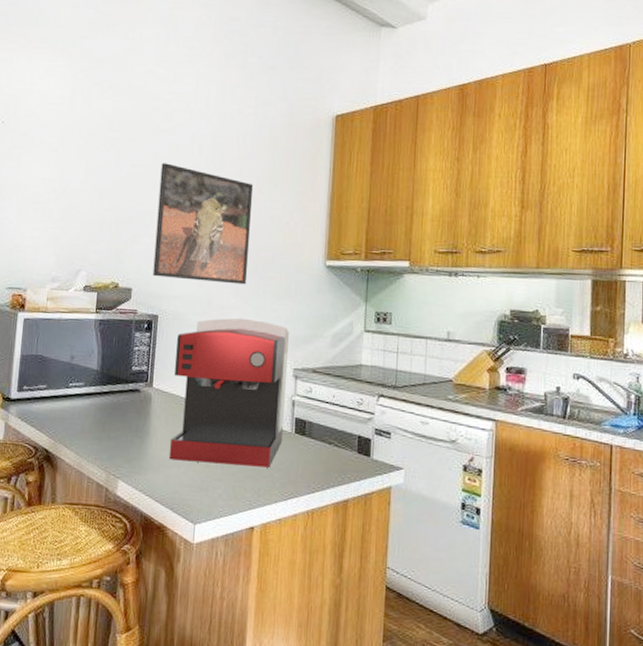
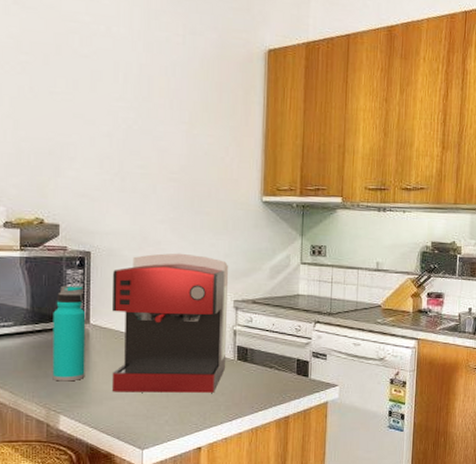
water bottle: none [114,348,150,446] -> present [52,285,86,382]
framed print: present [153,163,254,285] -> none [81,91,186,220]

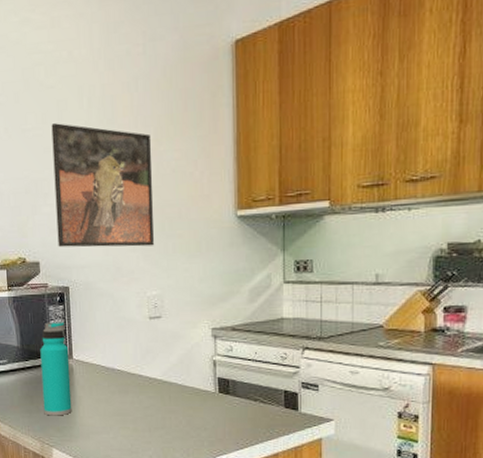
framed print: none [81,91,186,220] -> present [51,123,154,247]
coffee maker: present [111,253,228,393] -> none [91,281,206,428]

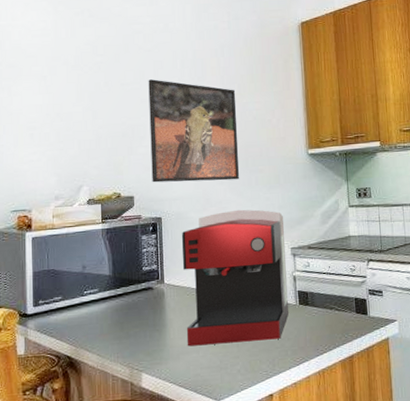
water bottle: present [40,322,72,416] -> none [132,249,163,341]
coffee maker: none [91,281,206,428] -> present [182,209,289,347]

